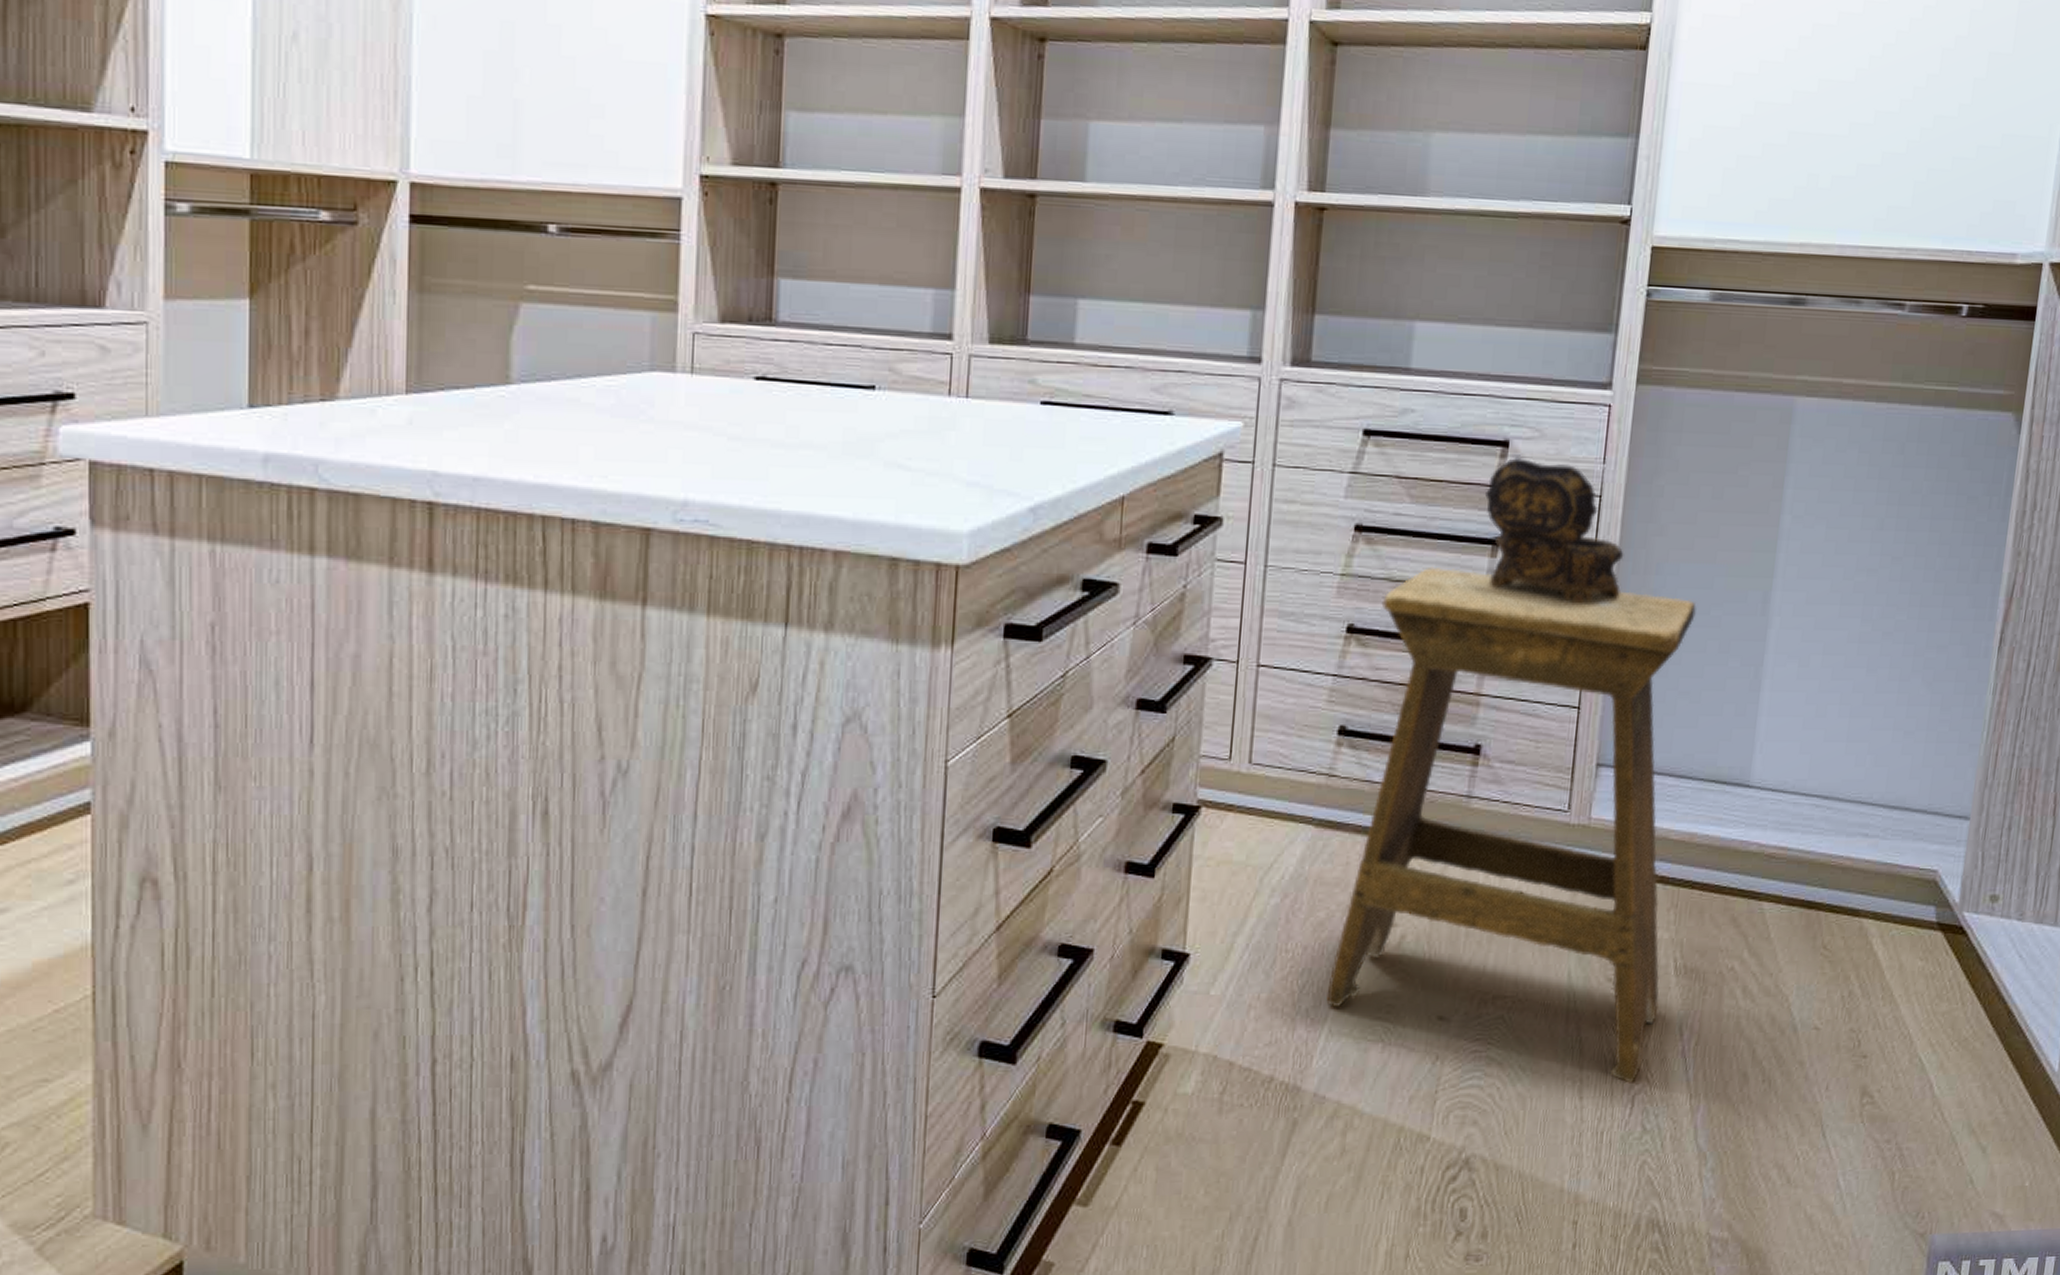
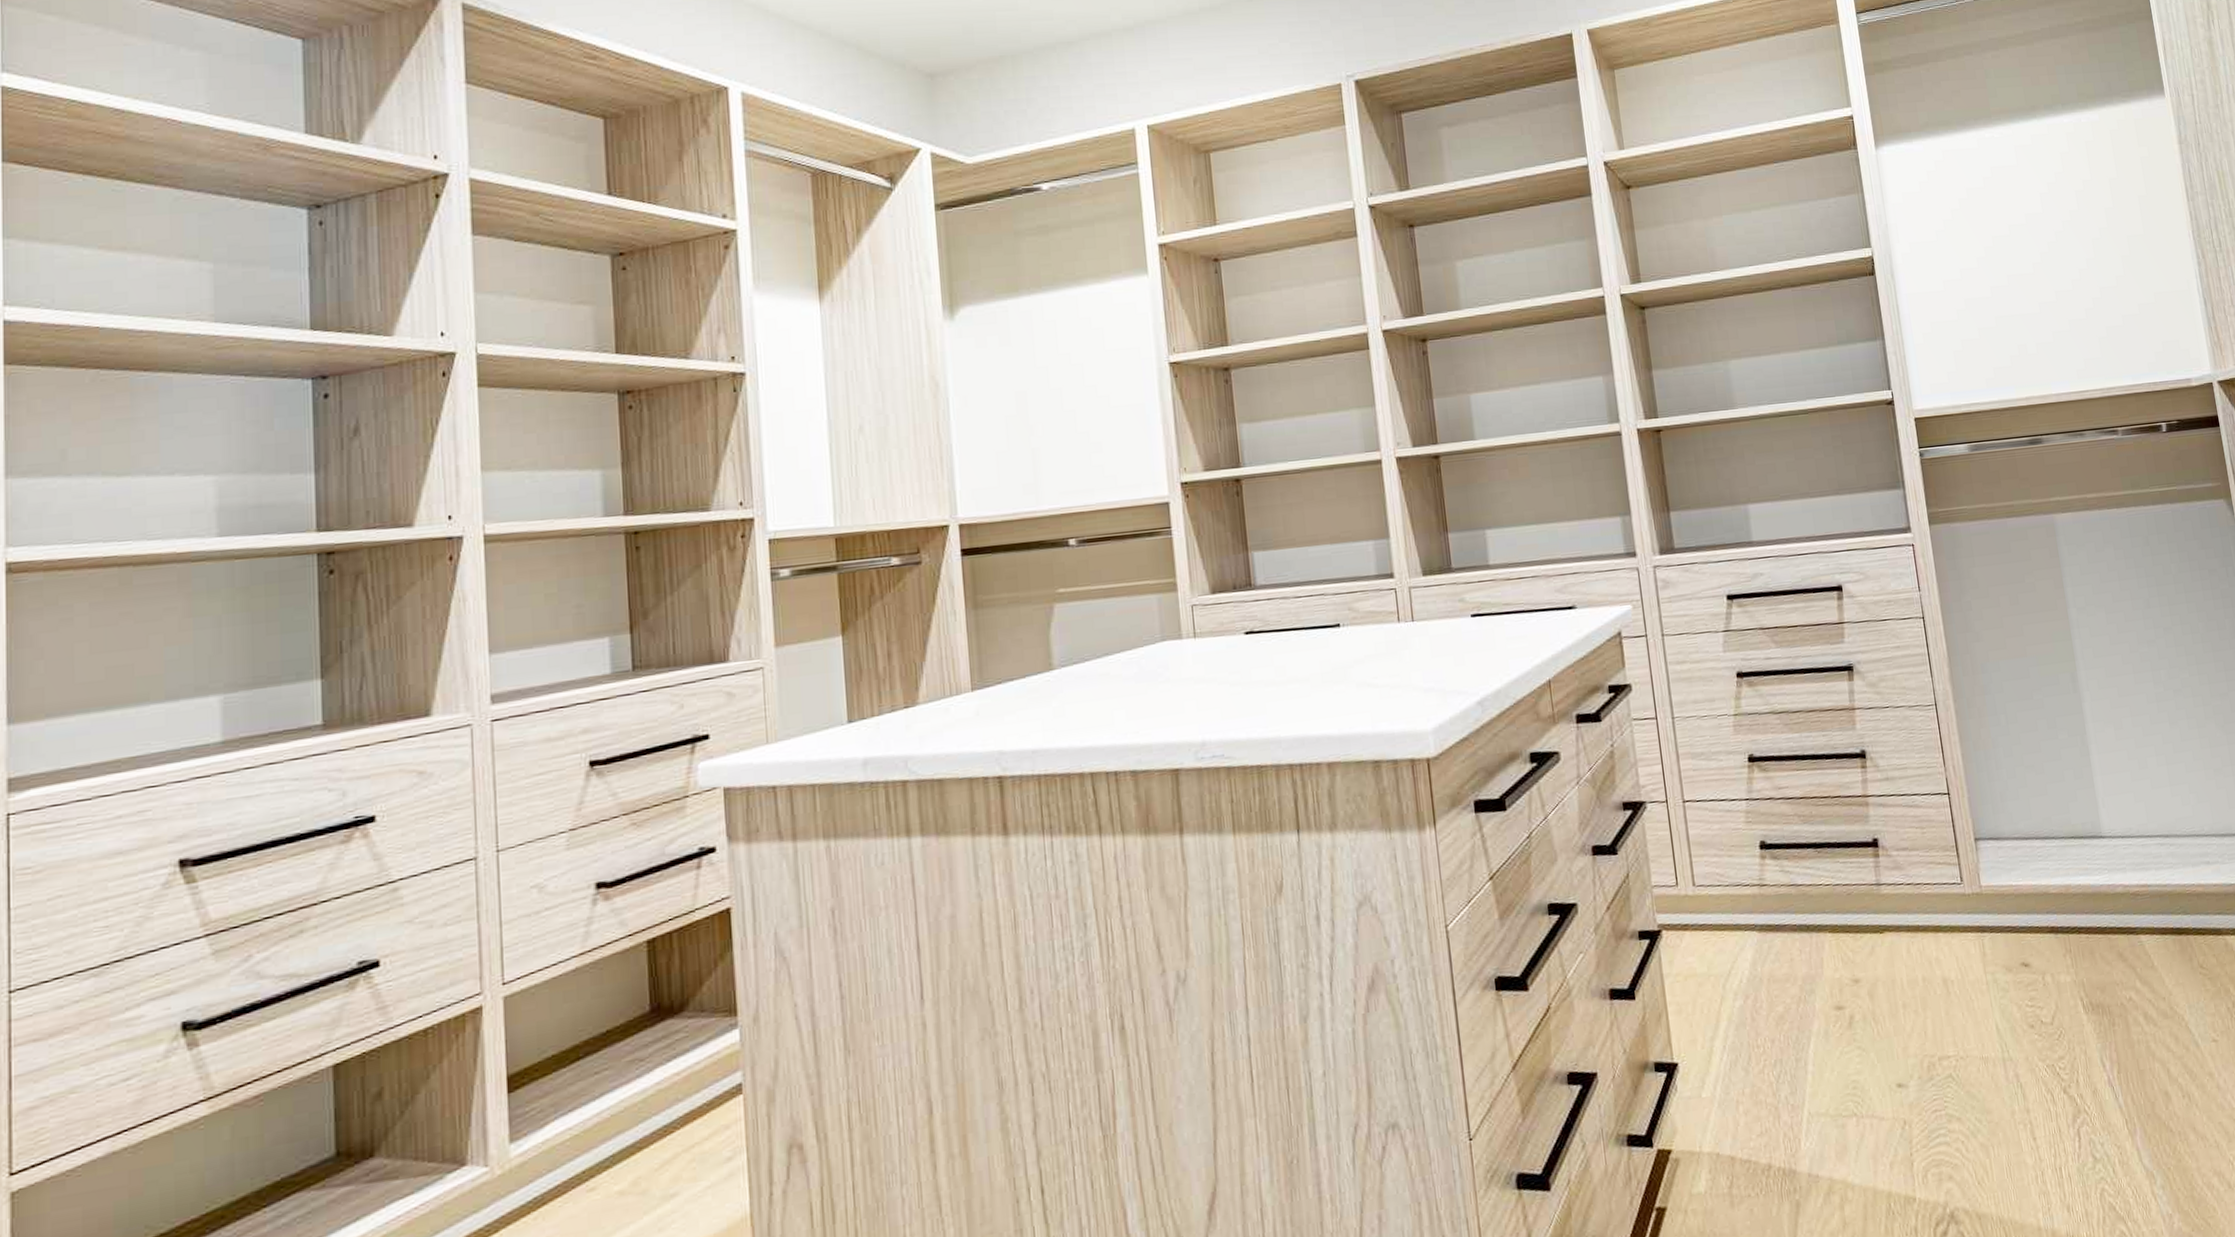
stool: present [1326,566,1697,1083] -> none [1772,689,2079,1118]
jewelry box: present [1484,456,1624,604] -> none [1832,596,1958,708]

